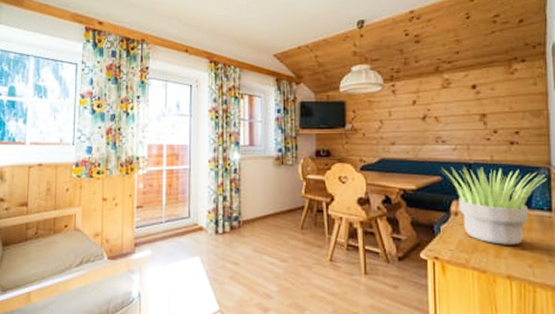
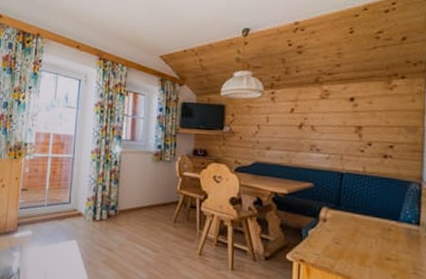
potted plant: present [441,166,547,245] -> none [314,174,417,255]

